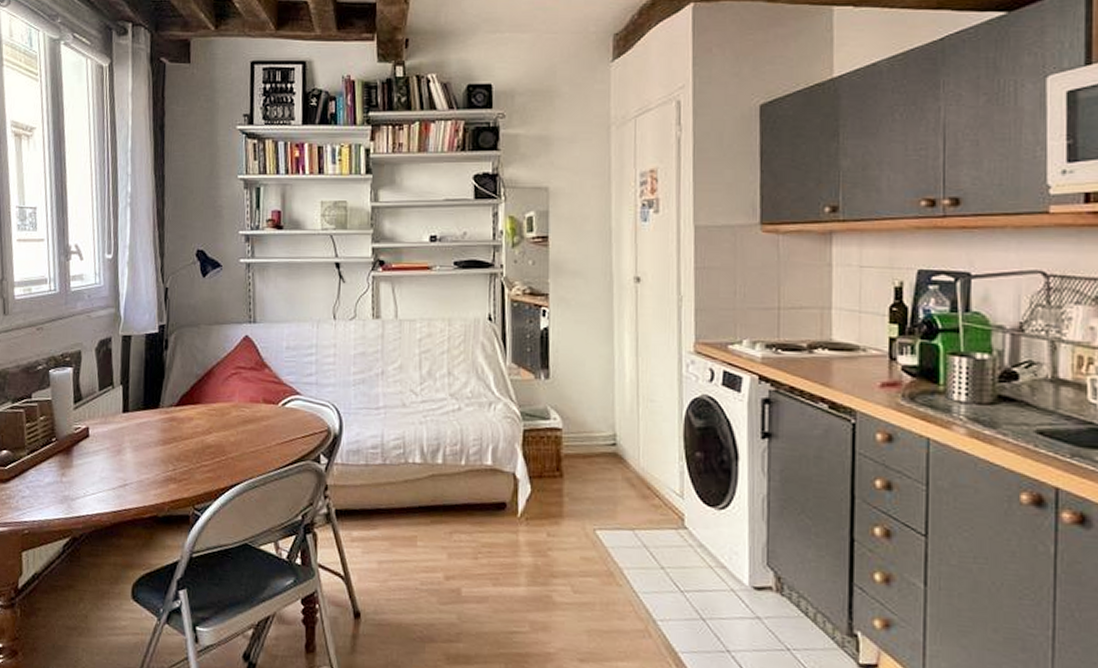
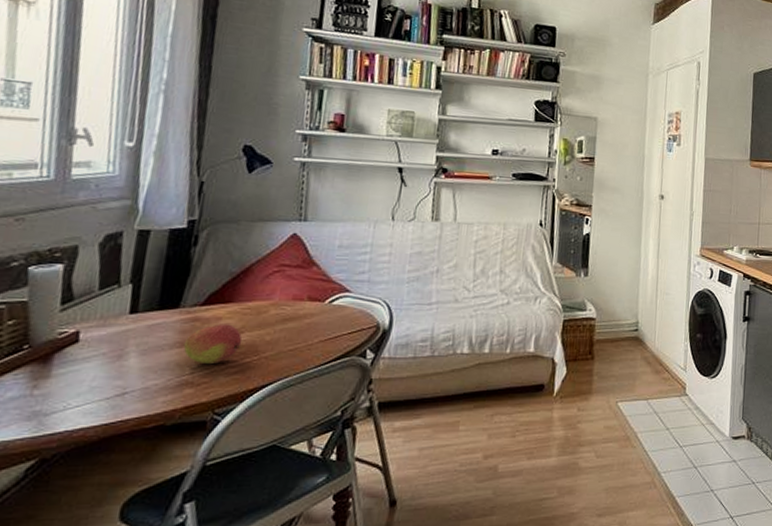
fruit: none [165,424,211,463] -> present [183,324,243,365]

